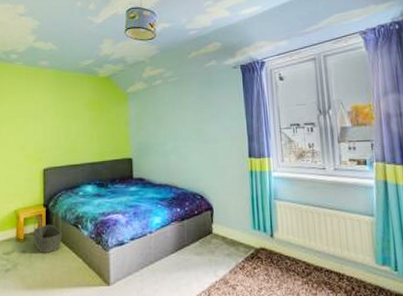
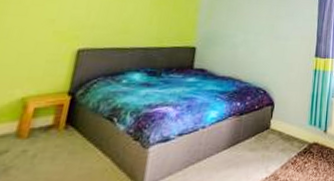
basket: present [33,210,62,253] -> none [43,100,91,153]

